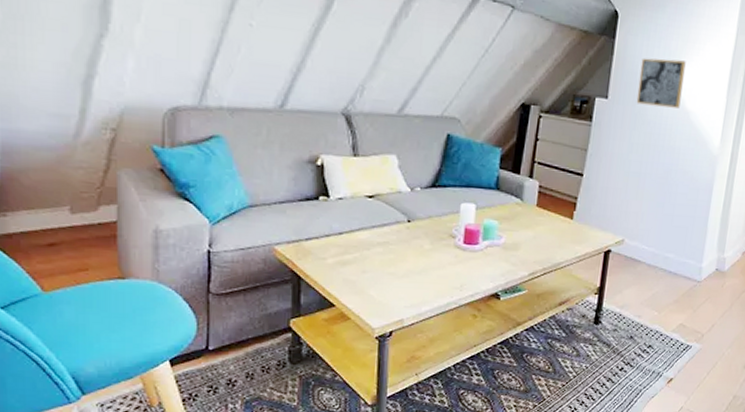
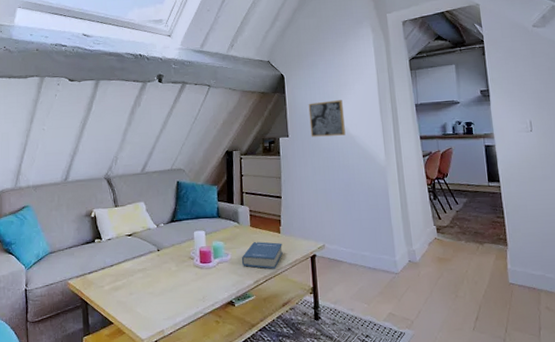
hardback book: none [517,226,573,261] -> present [241,242,283,269]

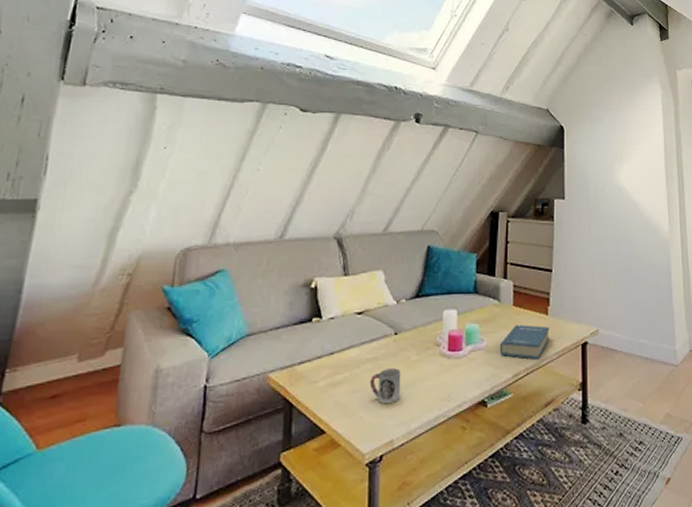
cup: none [142,276,166,304] -> present [369,368,401,405]
wall art: present [308,100,346,137] -> none [589,160,628,201]

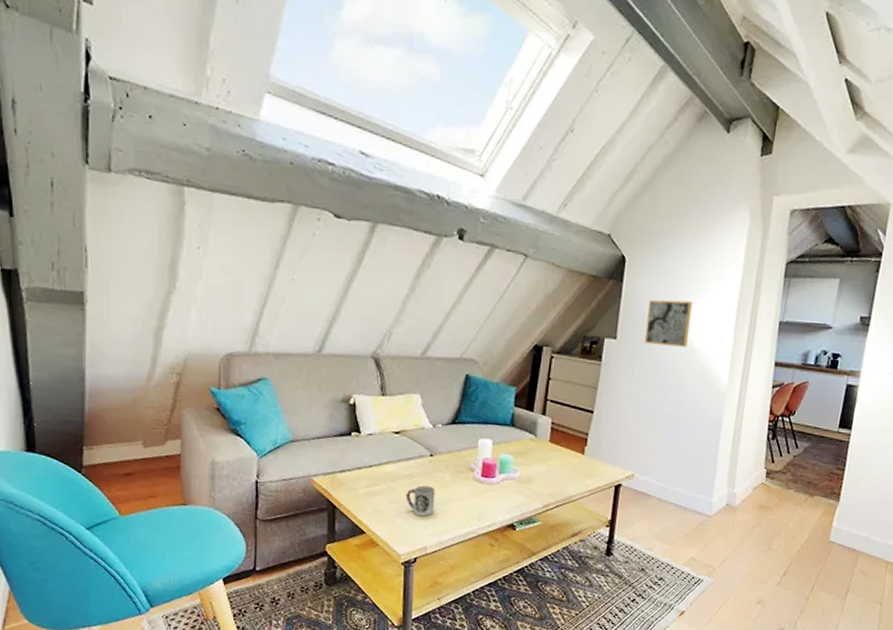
hardback book: present [499,325,550,360] -> none [531,461,584,494]
wall art: none [589,160,628,201] -> present [644,299,693,347]

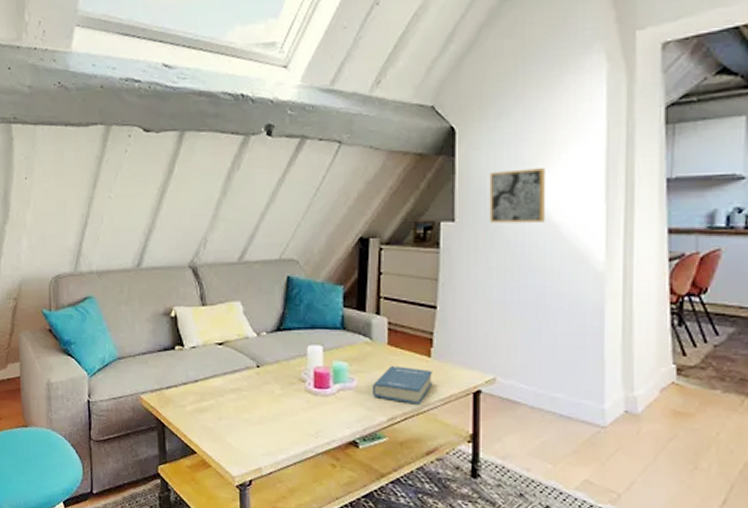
cup: present [405,485,436,517] -> none [234,400,266,434]
hardback book: none [531,461,584,494] -> present [371,366,432,405]

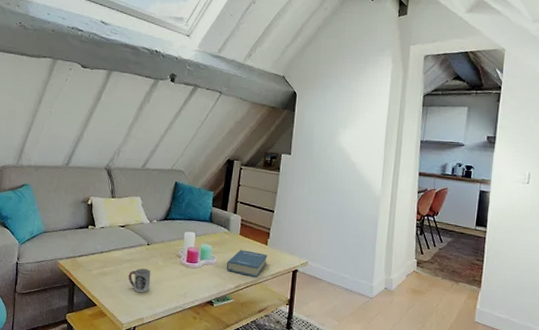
cup: none [234,400,266,434] -> present [128,268,151,293]
wall art: present [489,168,545,223] -> none [313,124,350,161]

